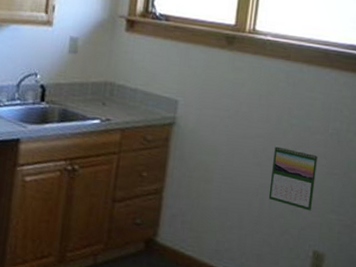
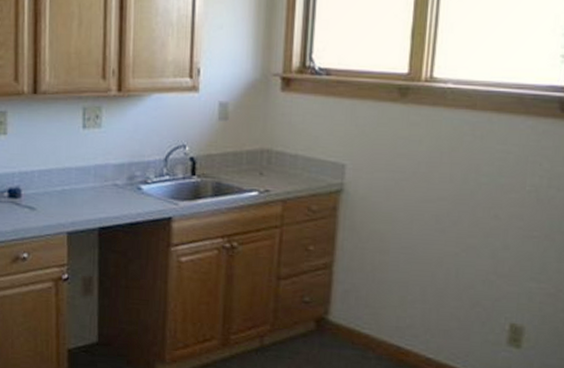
calendar: present [268,145,319,211] -> none [455,208,514,280]

